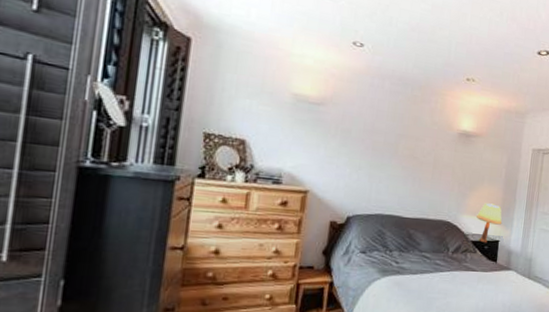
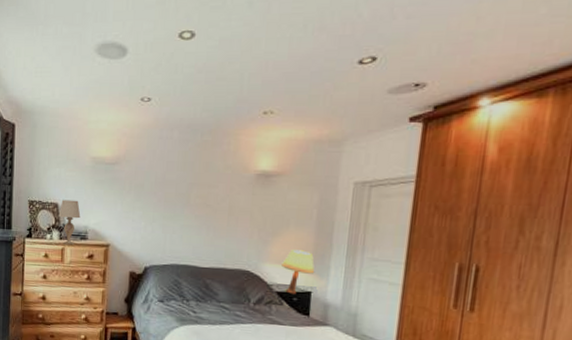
table lamp: none [245,136,275,190] -> present [58,199,81,245]

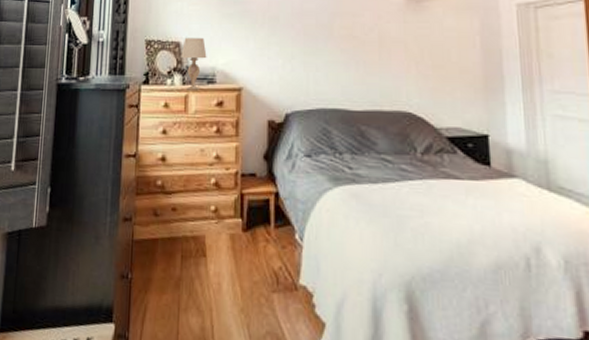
table lamp: present [282,249,315,295] -> none [448,84,489,139]

